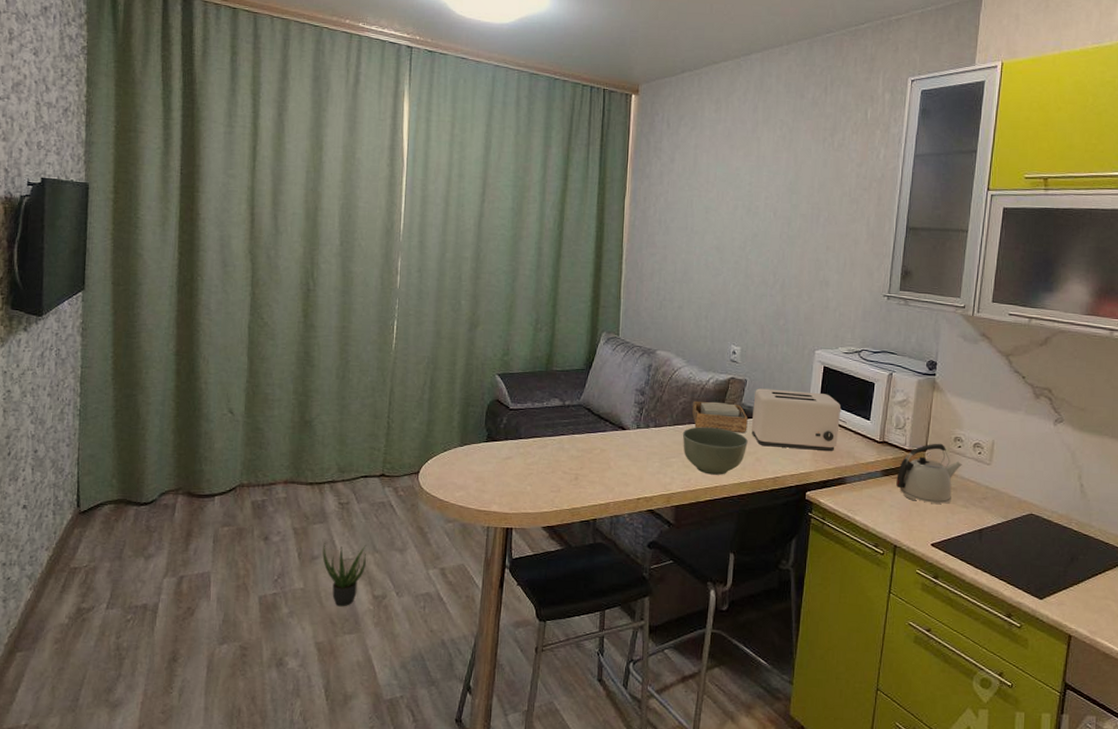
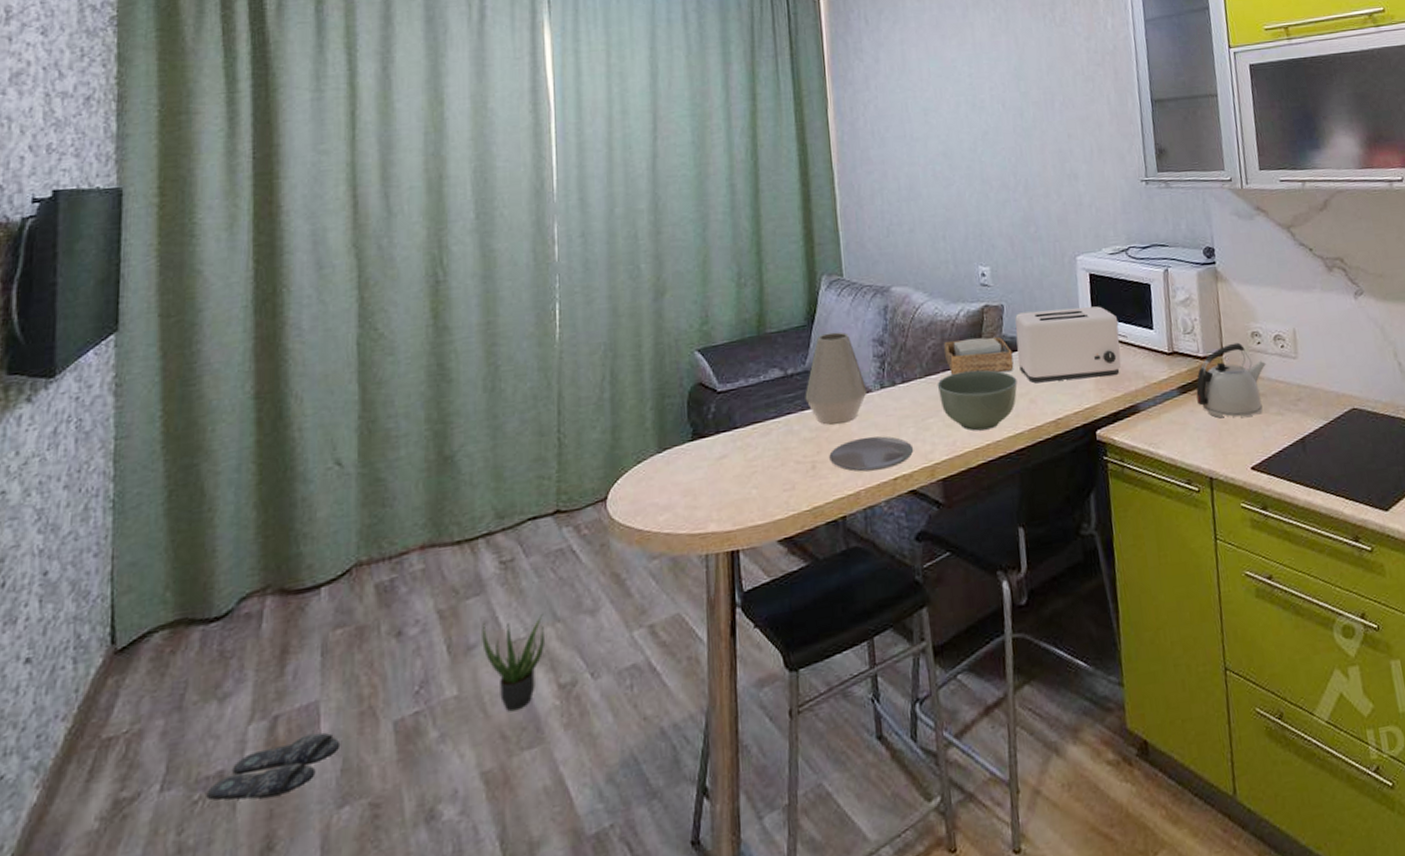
slippers: none [135,593,222,628] -> present [206,732,339,800]
vase: none [576,378,626,450] -> present [805,332,867,425]
plate: none [589,463,656,490] -> present [829,436,914,472]

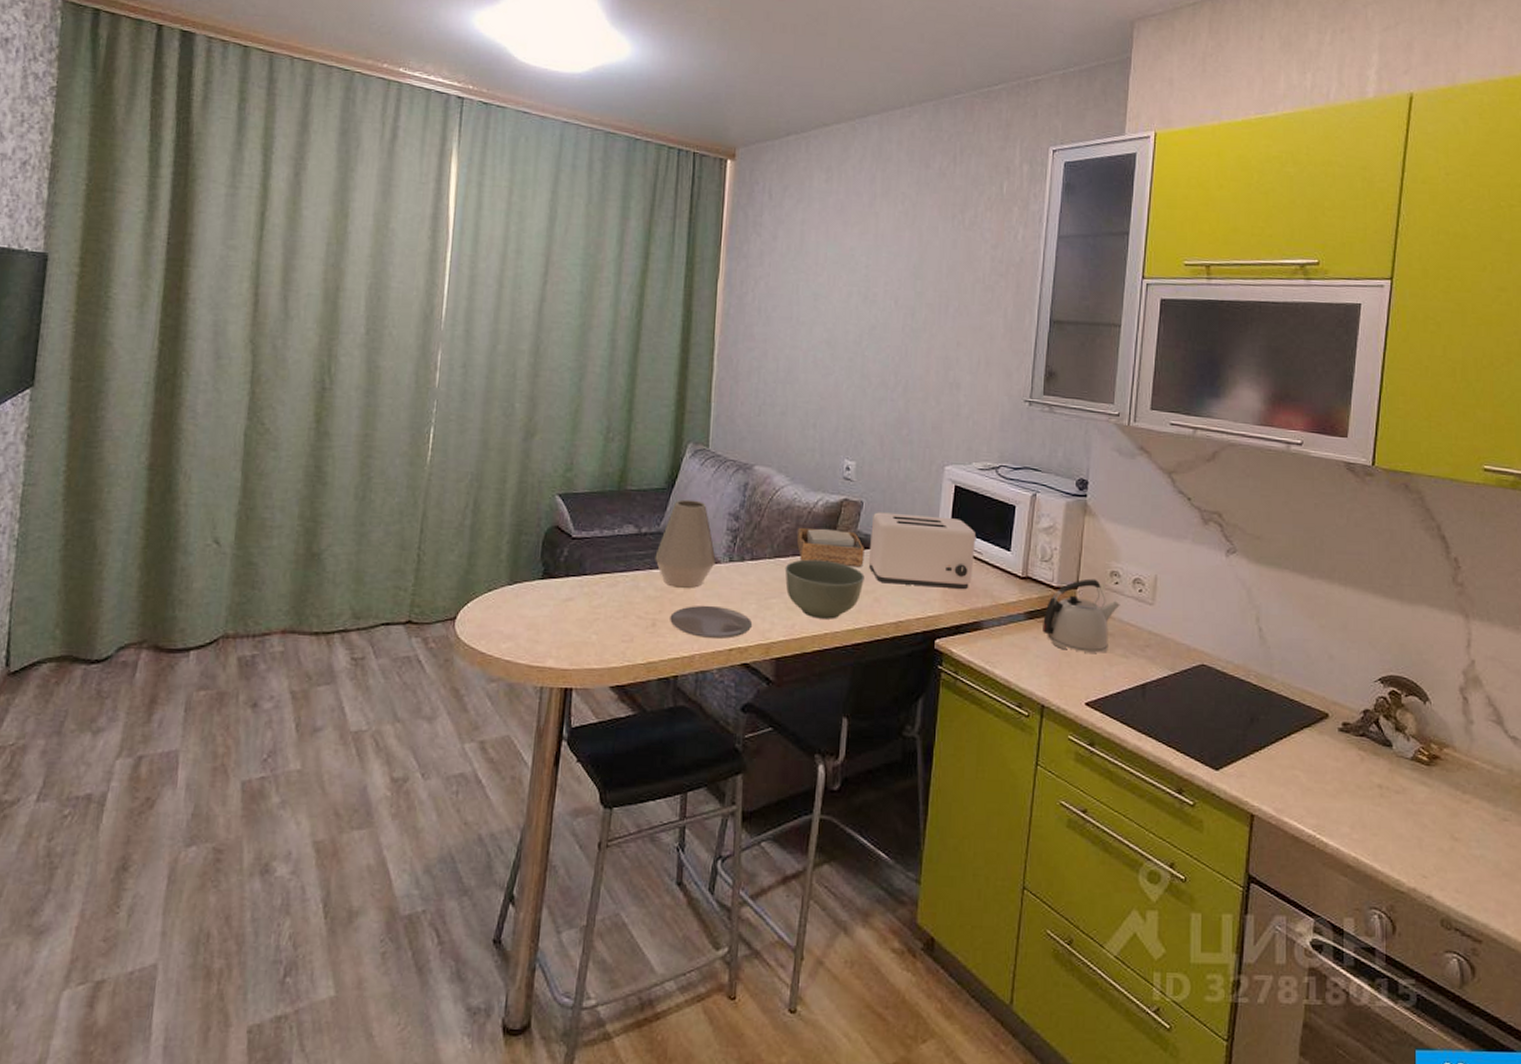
slippers: present [206,732,339,800] -> none [75,778,193,825]
potted plant: present [482,613,544,712] -> none [327,709,385,794]

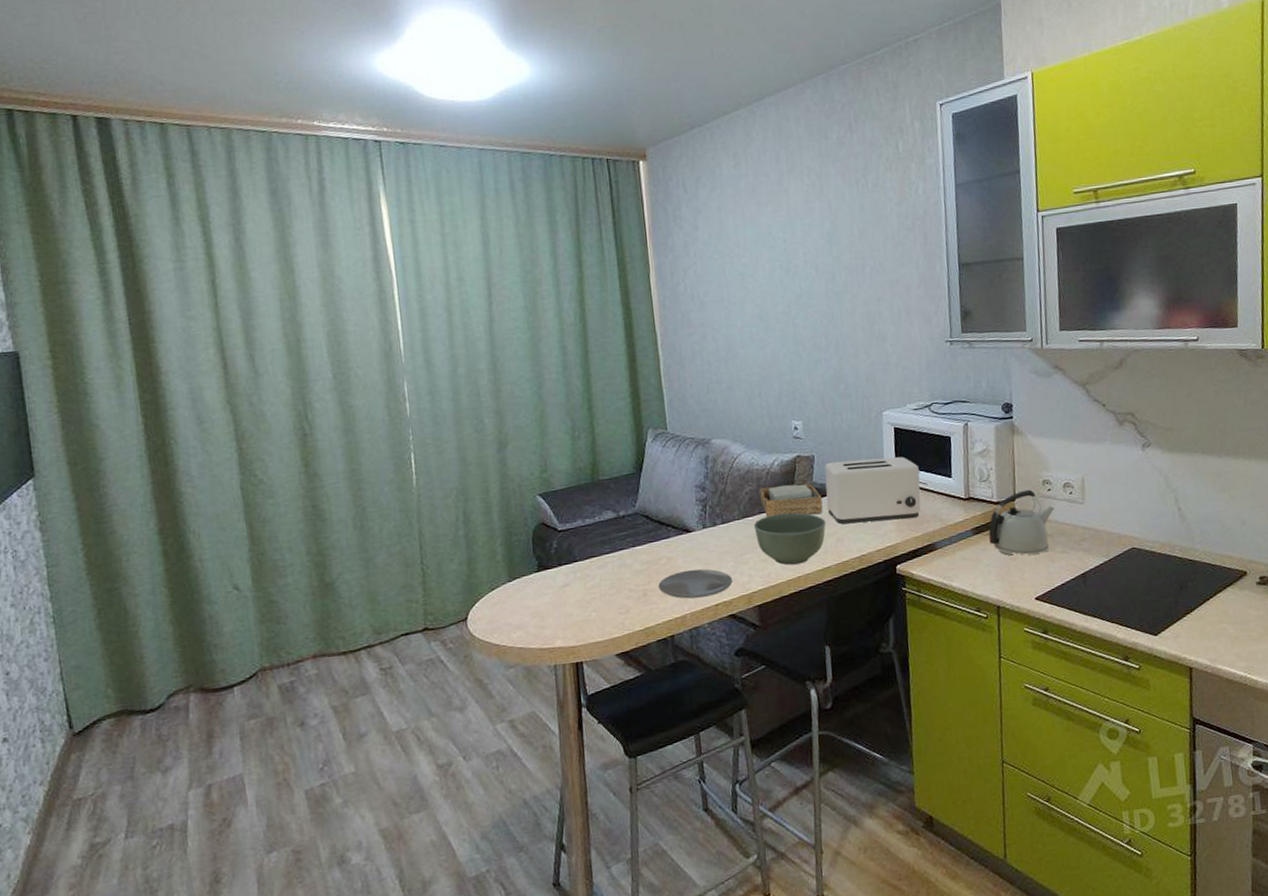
vase: present [655,499,716,589] -> none [635,479,691,560]

